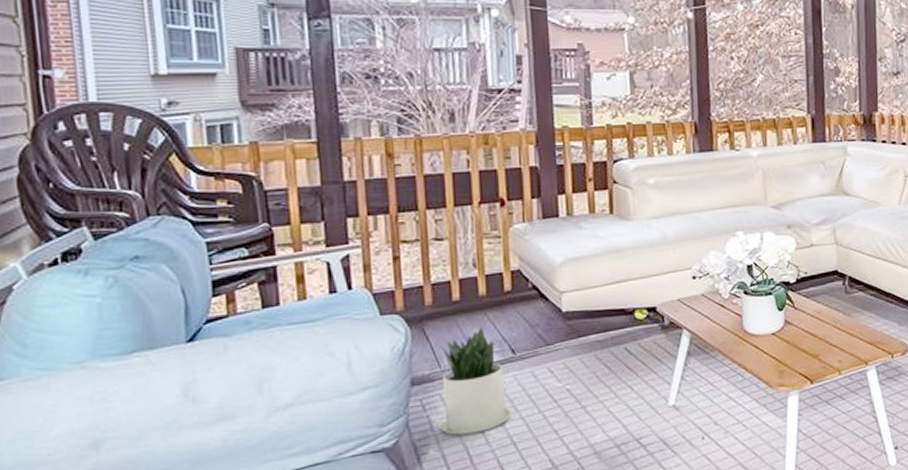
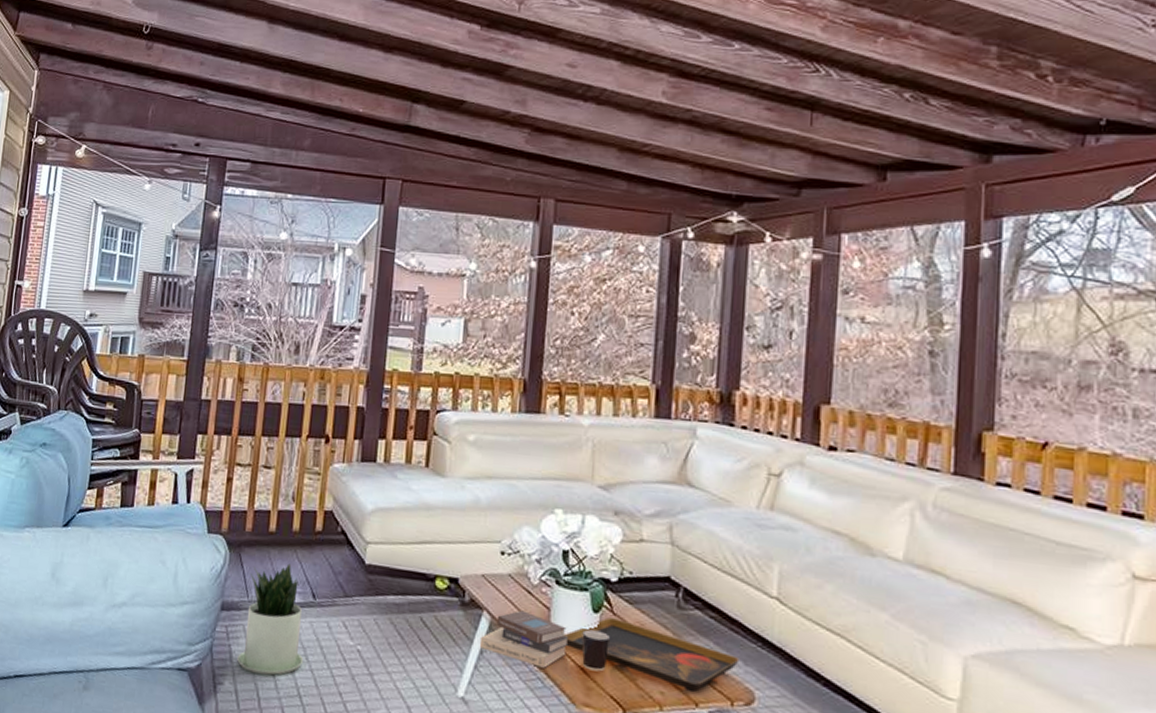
books: none [683,322,761,365] -> present [479,610,569,668]
decorative tray: none [755,312,895,354] -> present [563,617,740,692]
mug: none [771,324,795,358] -> present [581,629,610,672]

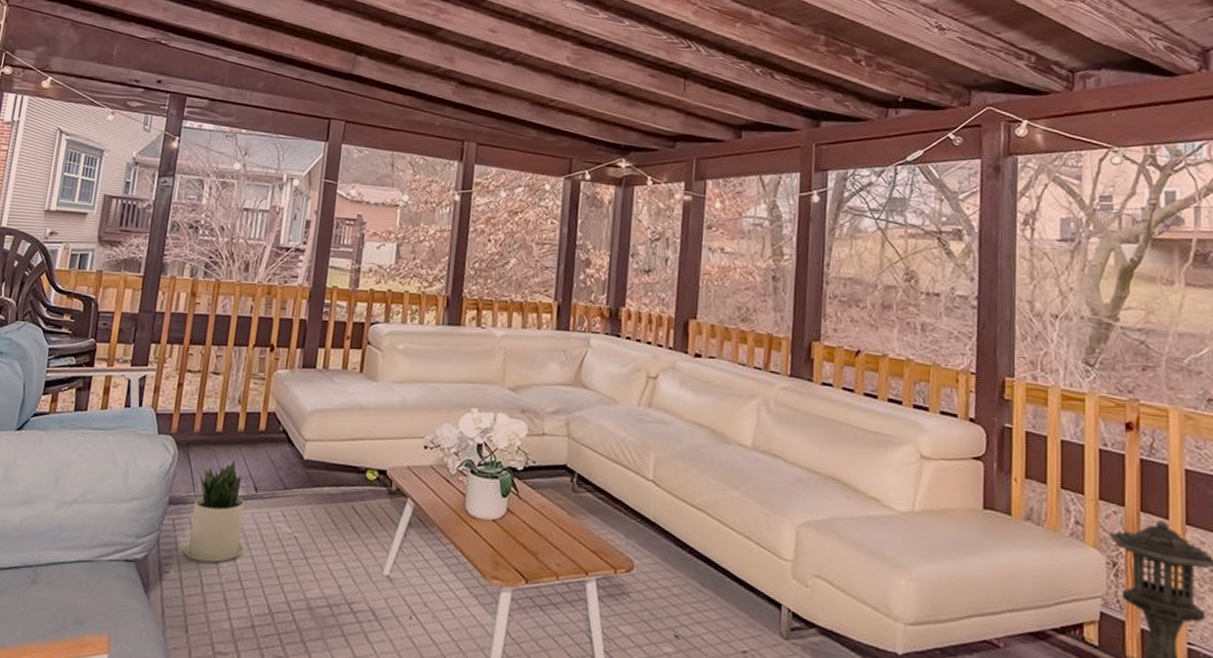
books: present [479,610,569,668] -> none [403,497,481,547]
decorative tray: present [563,617,740,692] -> none [476,501,622,562]
mug: present [581,629,610,672] -> none [491,512,516,549]

